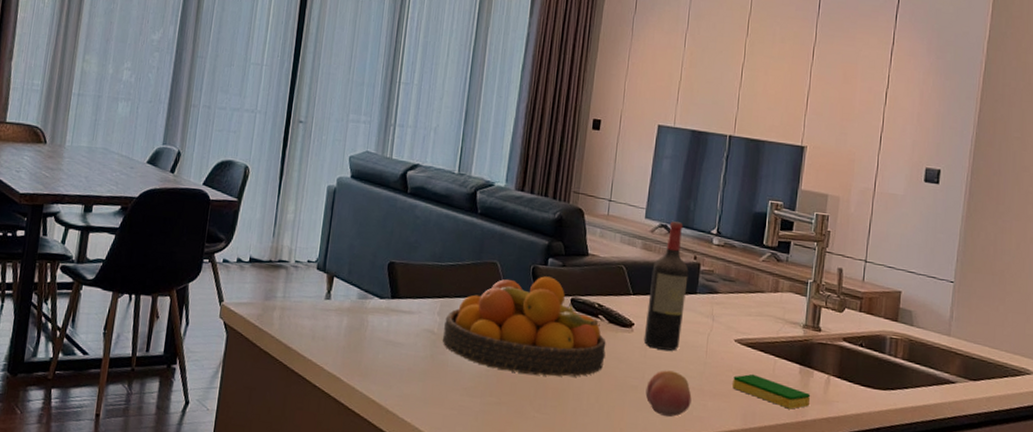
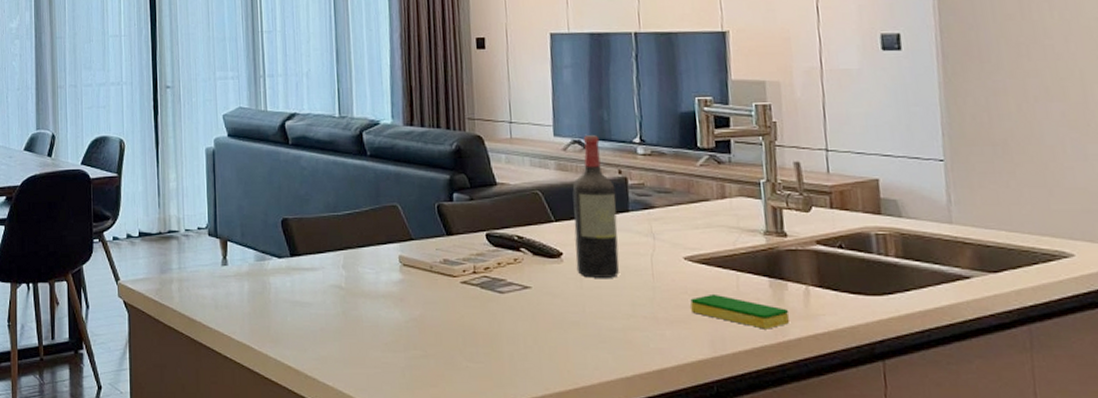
fruit bowl: present [442,276,606,377] -> none [351,213,536,321]
fruit: present [645,370,692,417] -> none [589,300,646,352]

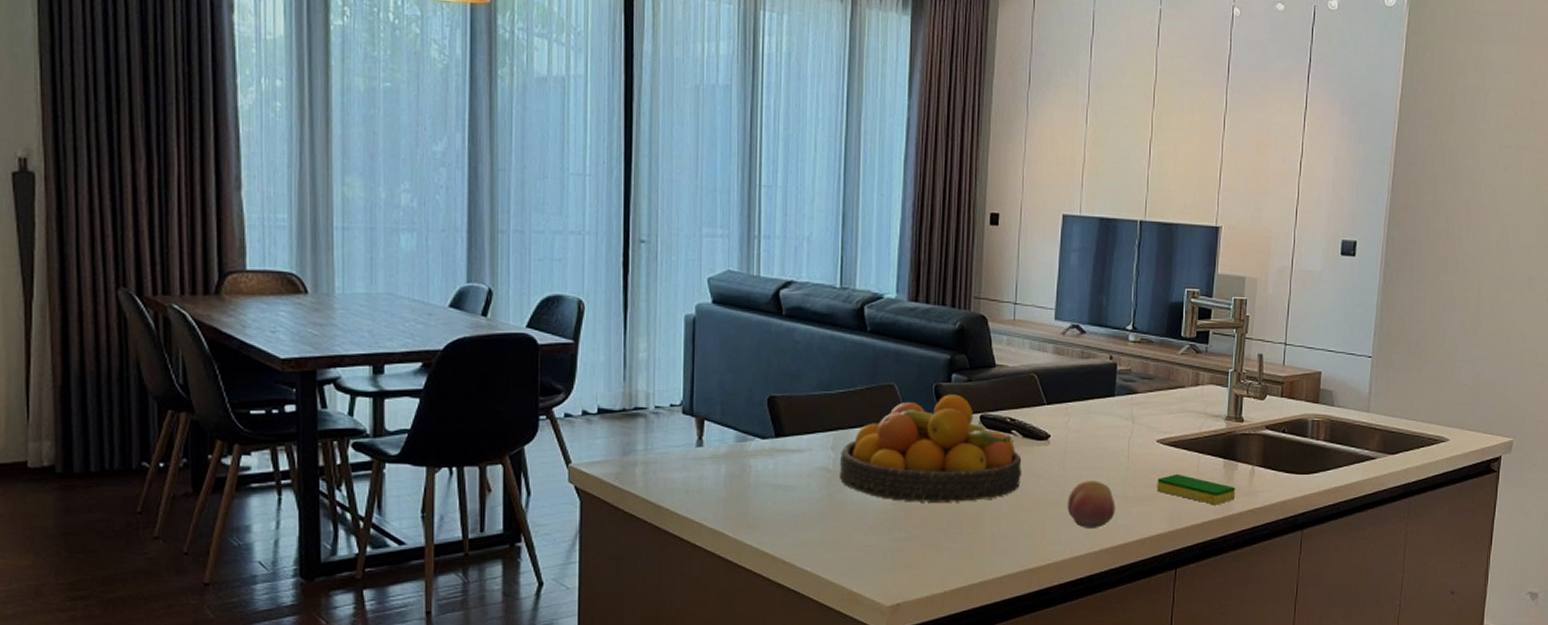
fruit bowl: none [351,213,536,321] -> present [839,394,1022,502]
wine bottle: present [572,135,620,278] -> none [1061,320,1105,459]
fruit: none [589,300,646,352] -> present [1067,480,1116,528]

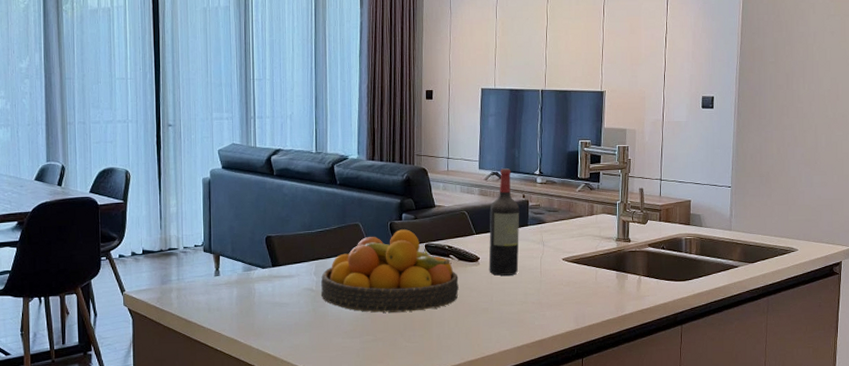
wine bottle: none [1061,320,1105,459] -> present [488,168,520,276]
fruit: present [1067,480,1116,528] -> none [495,291,533,329]
dish sponge: present [1157,473,1236,505] -> none [564,284,627,308]

